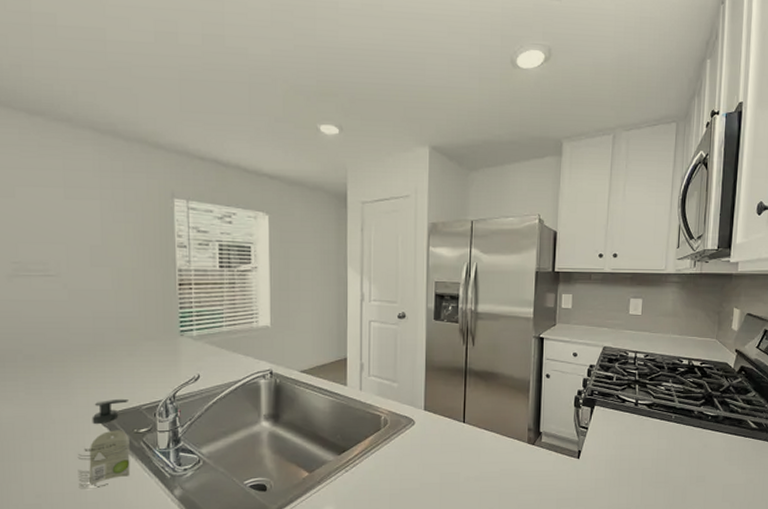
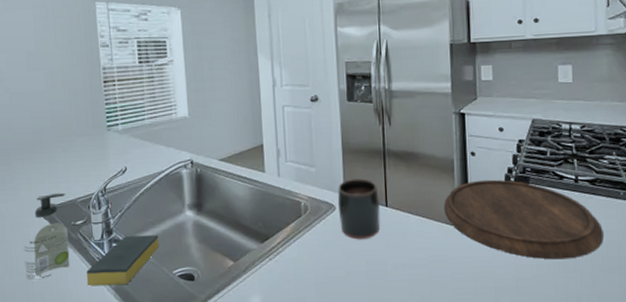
sponge: none [148,445,231,496] -> present [86,235,160,286]
mug: none [417,395,458,452] -> present [337,178,381,239]
cutting board: none [517,400,655,475] -> present [443,179,603,260]

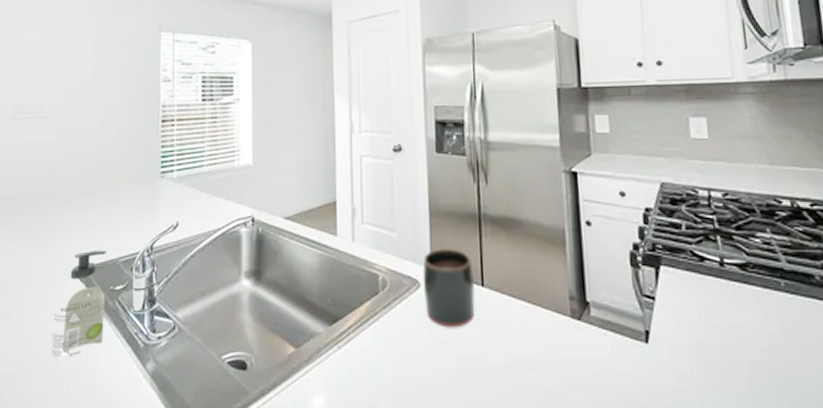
sponge: present [86,235,160,286] -> none [120,308,209,371]
cutting board: present [443,179,603,260] -> none [553,257,764,370]

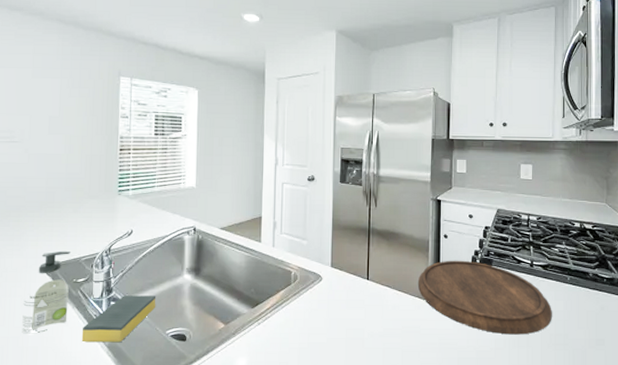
sponge: none [120,308,209,371] -> present [81,295,156,343]
mug: present [422,249,475,326] -> none [324,253,362,308]
cutting board: none [553,257,764,370] -> present [417,260,552,335]

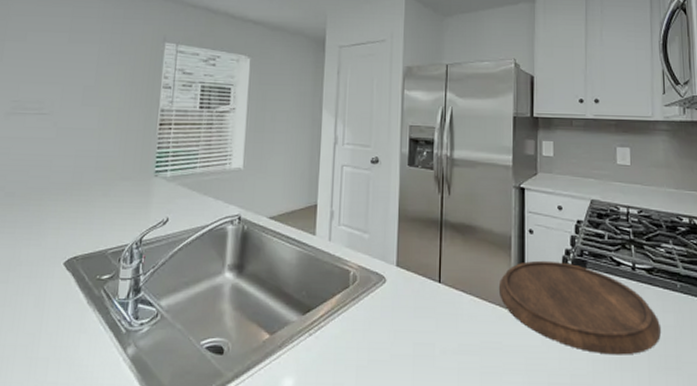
soap dispenser: present [22,250,70,334] -> none [32,241,96,342]
sponge: present [81,295,156,343] -> none [100,297,192,355]

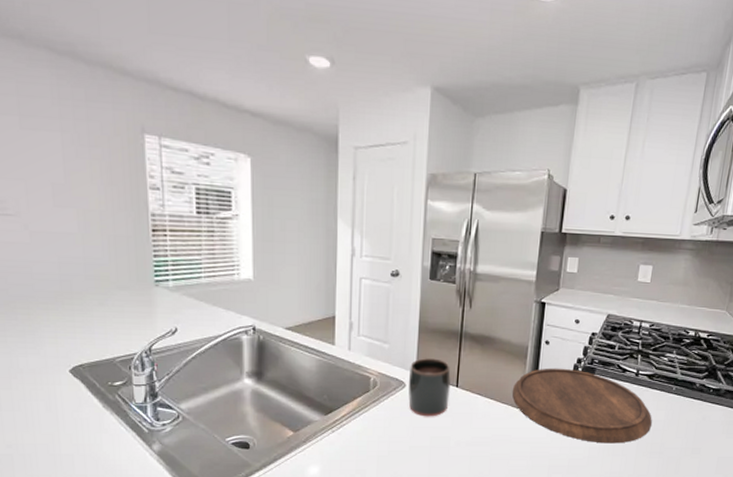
mug: none [388,249,433,317] -> present [408,358,451,416]

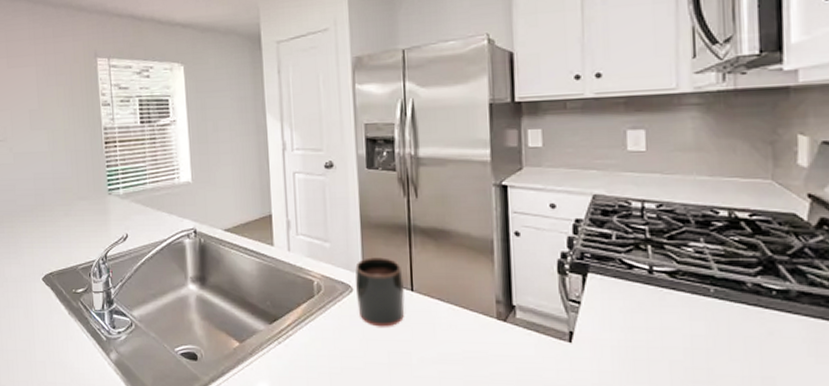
cutting board: present [511,368,652,444] -> none [480,265,687,367]

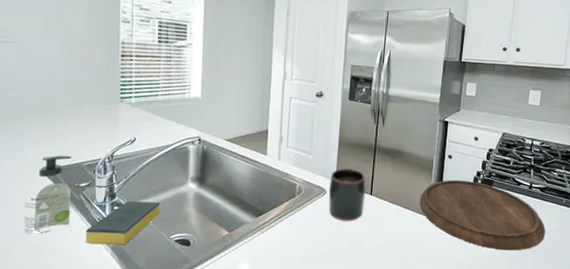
soap dispenser: none [26,258,71,348] -> present [24,155,72,234]
sponge: none [87,308,161,360] -> present [85,201,161,245]
cutting board: none [480,265,687,367] -> present [419,179,545,251]

